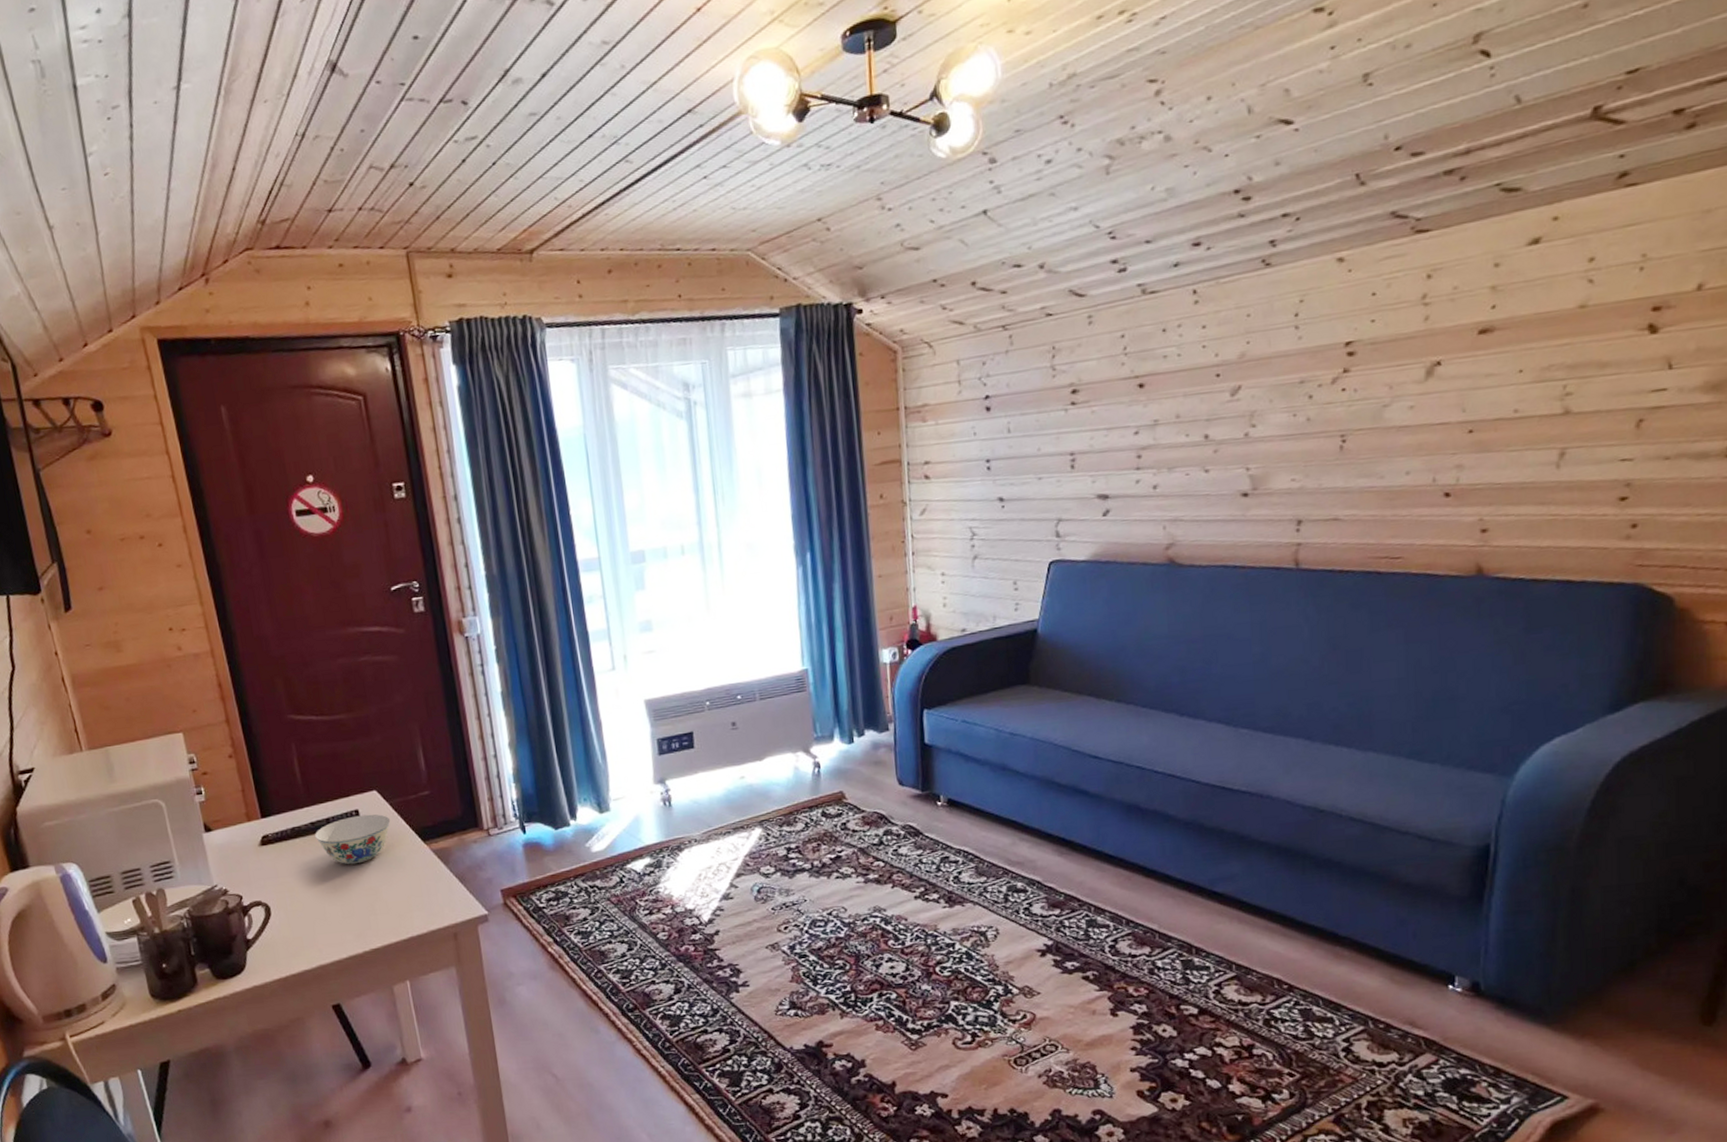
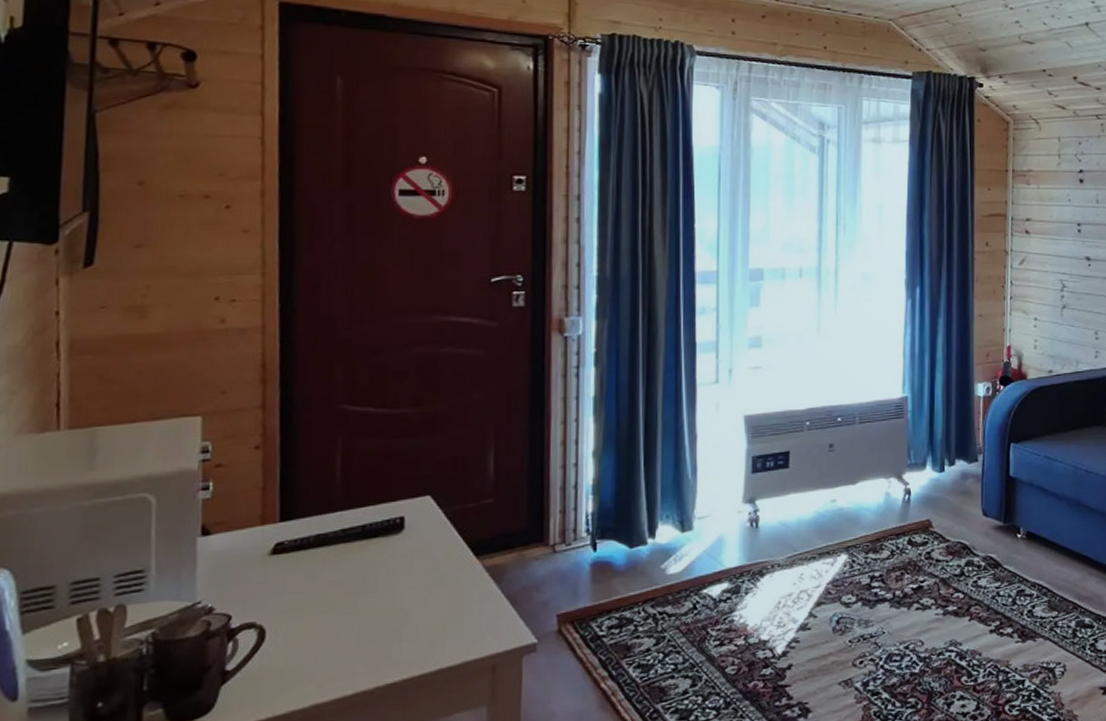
bowl: present [315,814,391,865] -> none [344,522,441,581]

